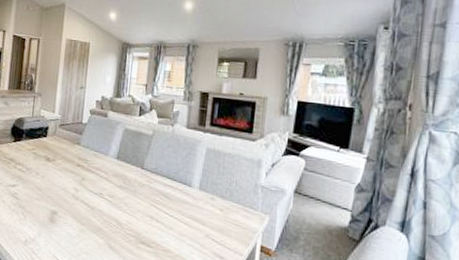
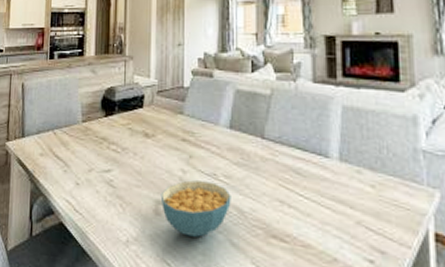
cereal bowl: none [56,197,113,241] -> present [160,180,231,237]

